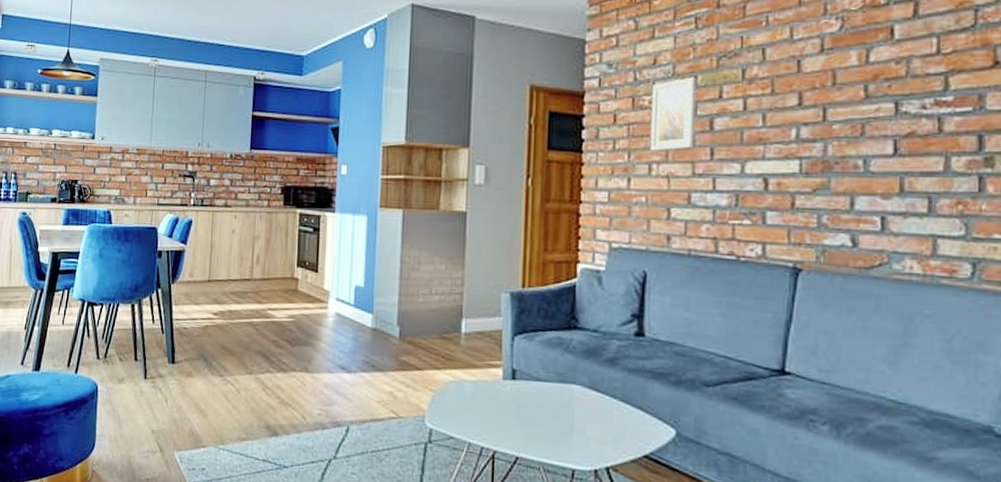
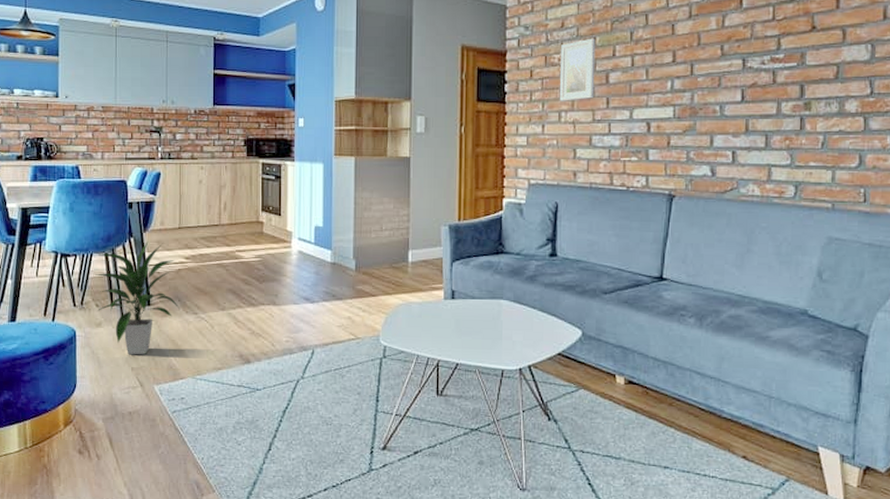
indoor plant: none [120,294,206,417] -> present [95,241,181,355]

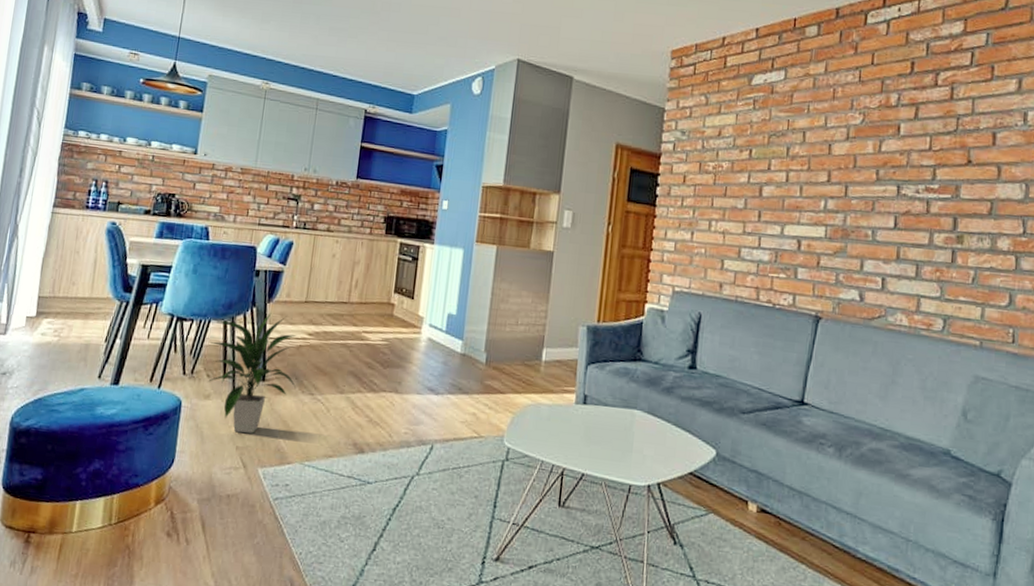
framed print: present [559,38,596,101] -> none [710,149,752,211]

